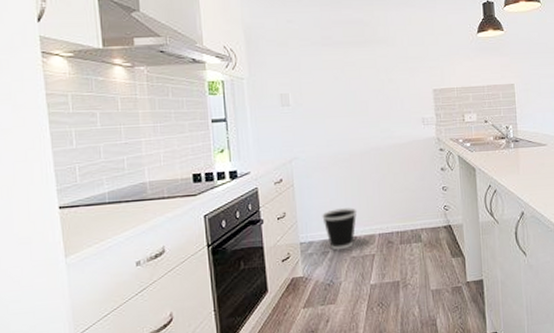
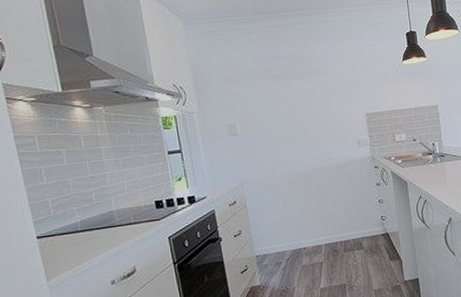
wastebasket: present [322,208,358,250] -> none [273,222,305,261]

